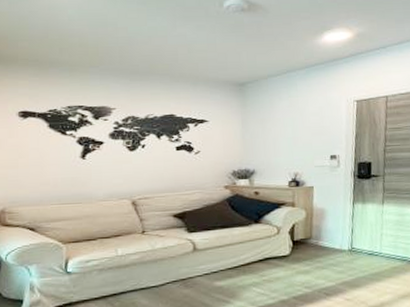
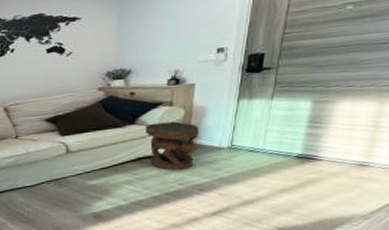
side table: none [270,222,321,273] -> present [146,121,199,171]

